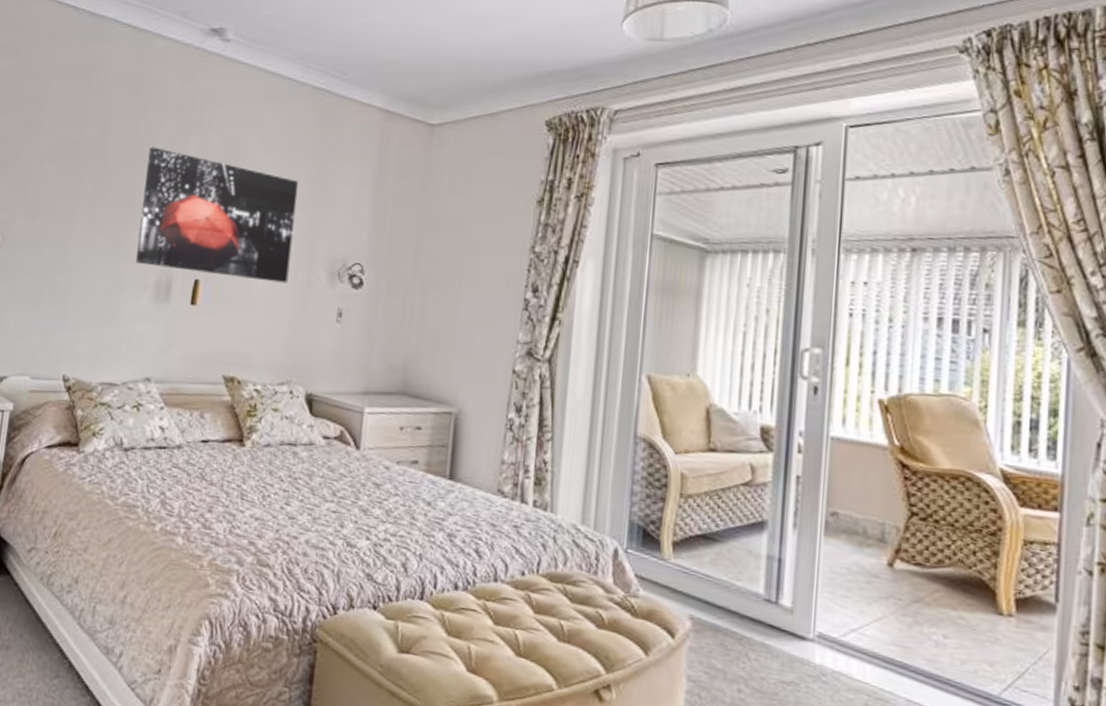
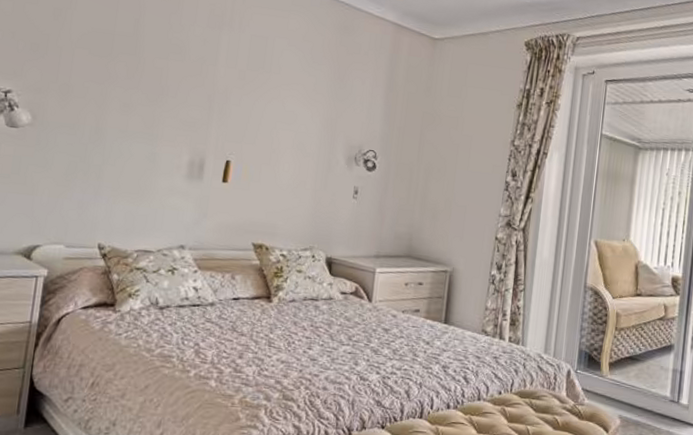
wall art: present [136,147,299,283] -> none [170,41,321,166]

